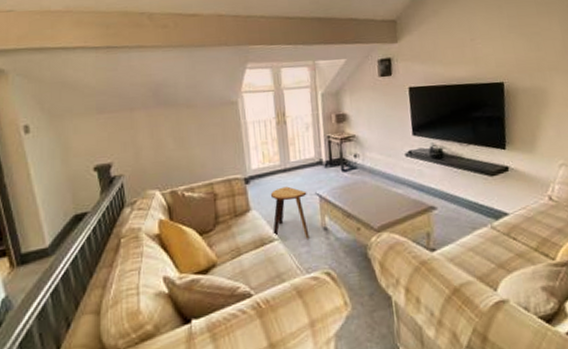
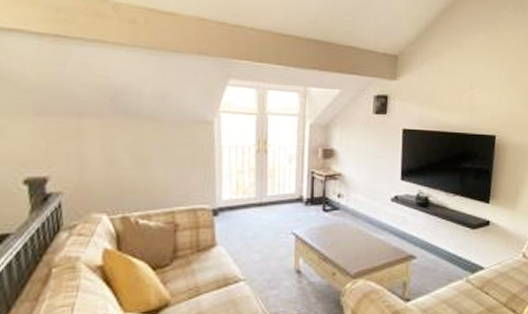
stool: present [270,186,310,239] -> none [239,222,282,281]

